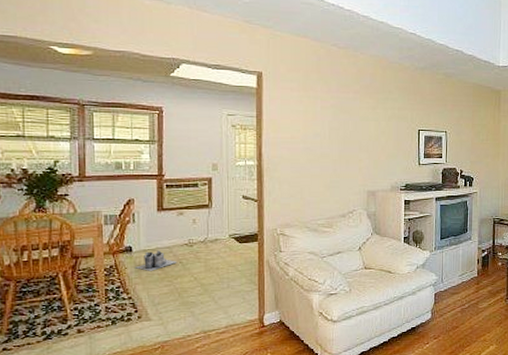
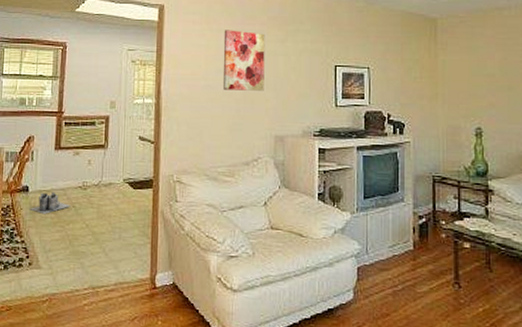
wall art: none [320,97,358,152] -> present [223,30,265,91]

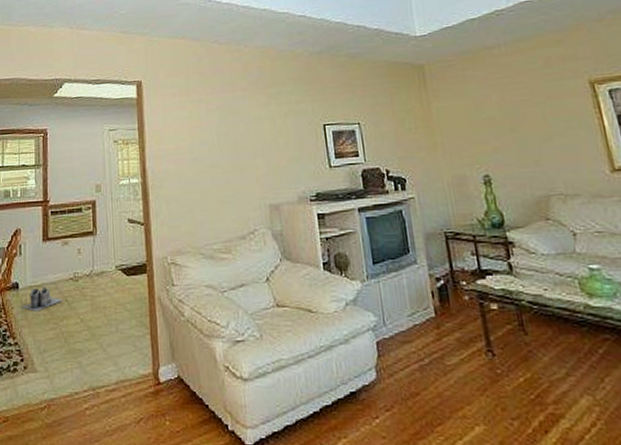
wall art: present [223,30,265,91] -> none [204,98,253,162]

